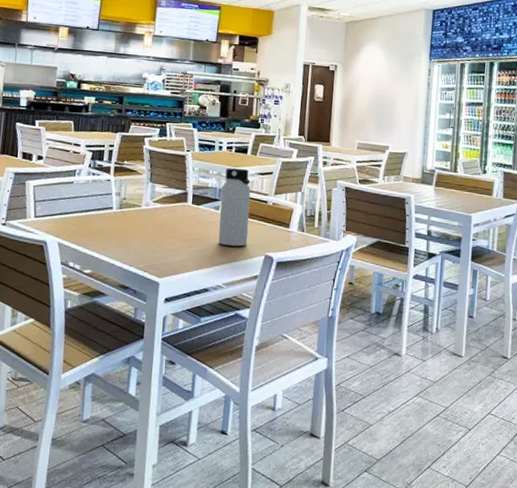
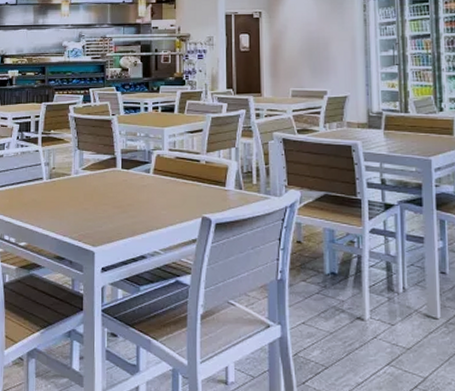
water bottle: present [218,168,251,247] -> none [150,129,183,210]

